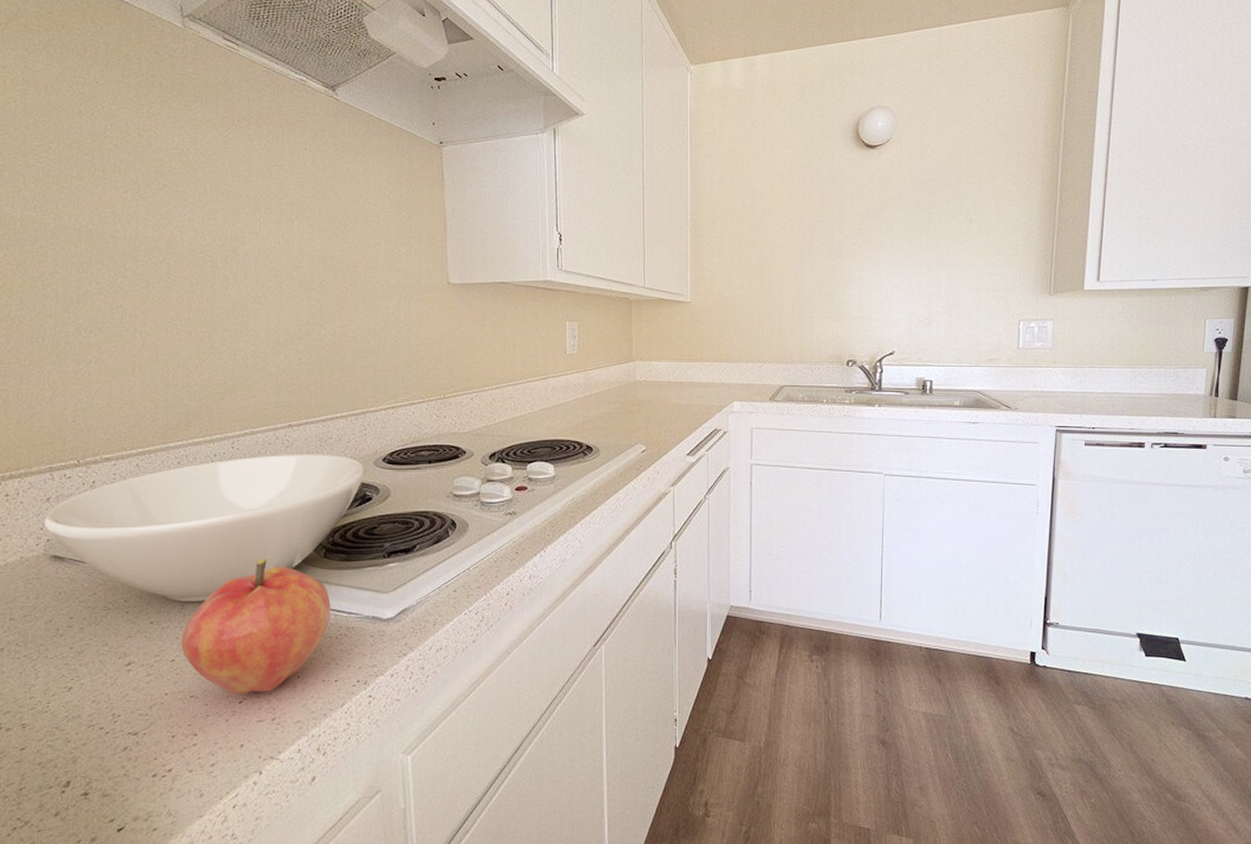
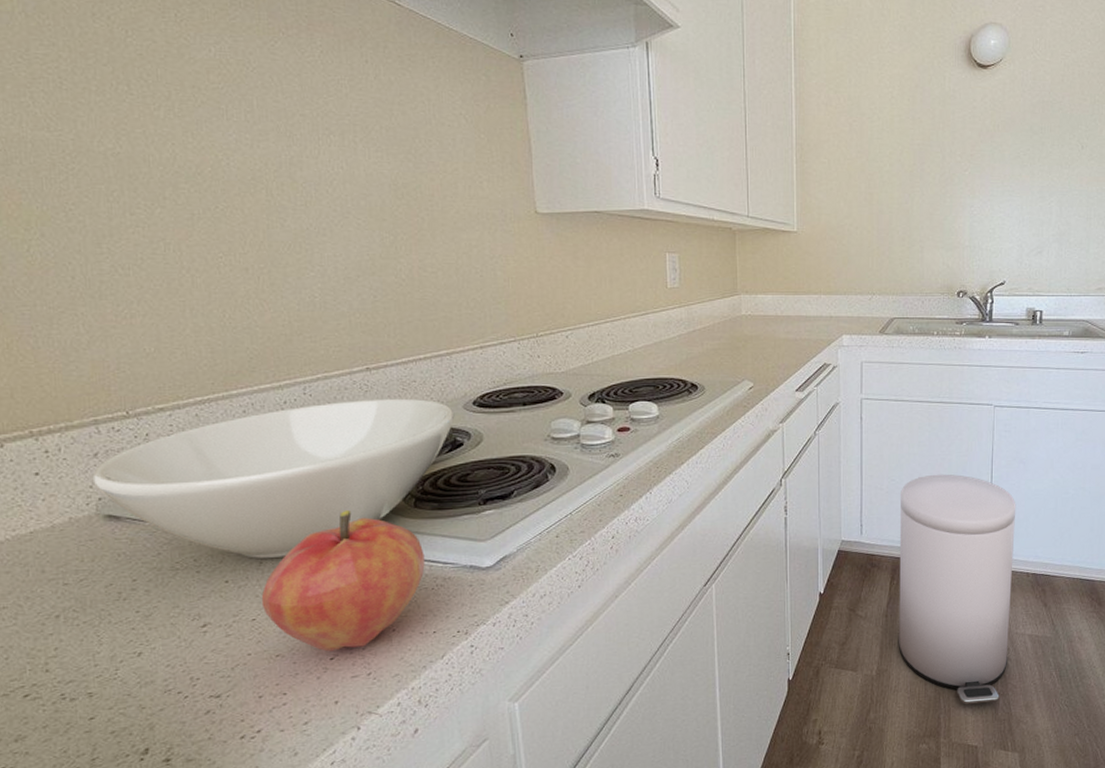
pedal bin: none [787,541,908,784] -> present [898,474,1016,705]

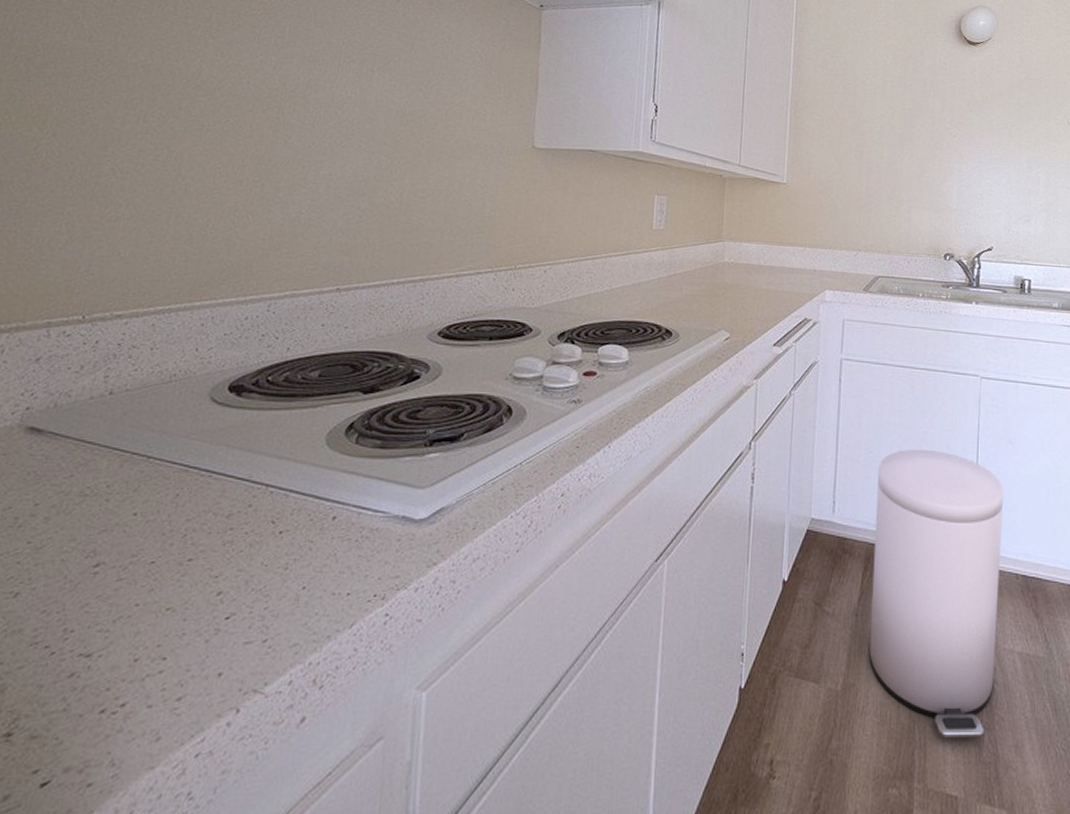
bowl: present [92,398,455,559] -> none [25,321,417,491]
fruit: present [261,509,425,652] -> none [165,440,356,609]

